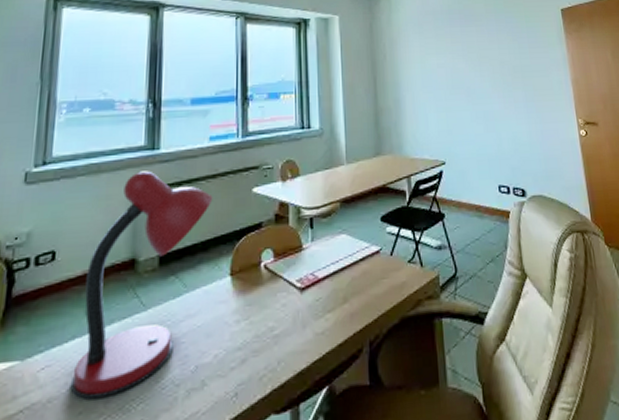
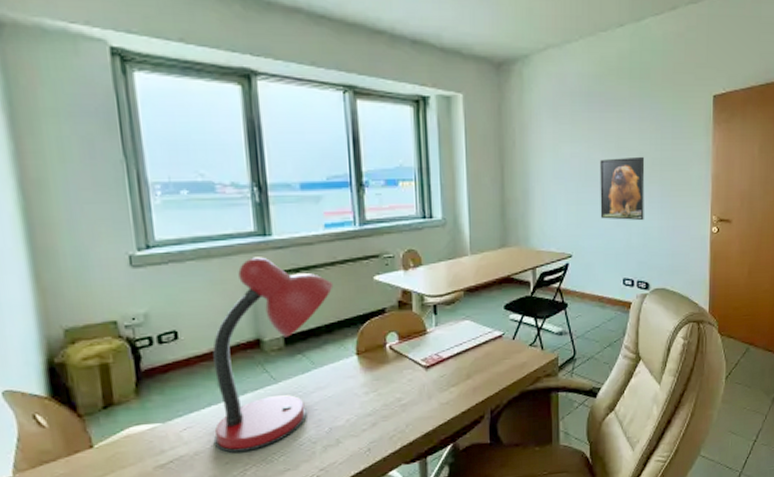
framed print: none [465,64,512,126] -> present [600,156,645,221]

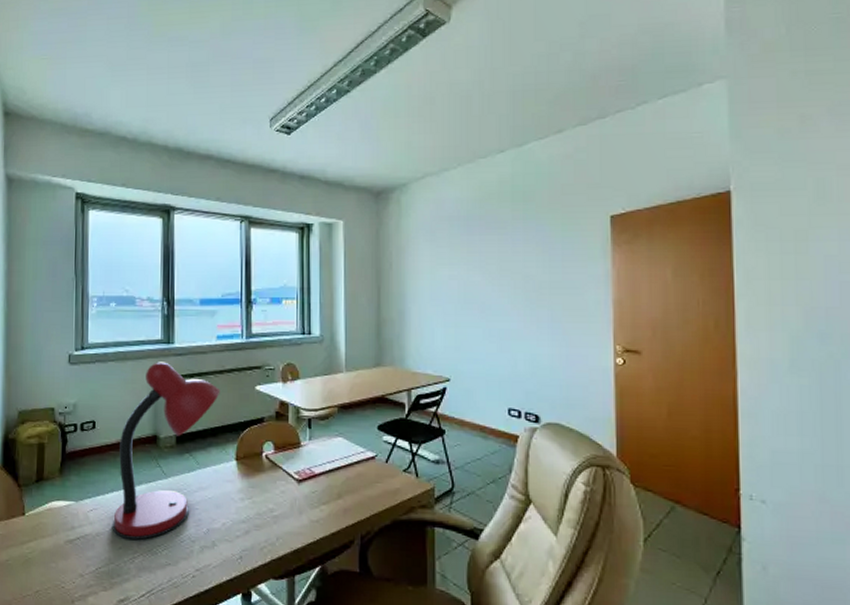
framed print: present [600,156,645,221] -> none [481,279,532,347]

